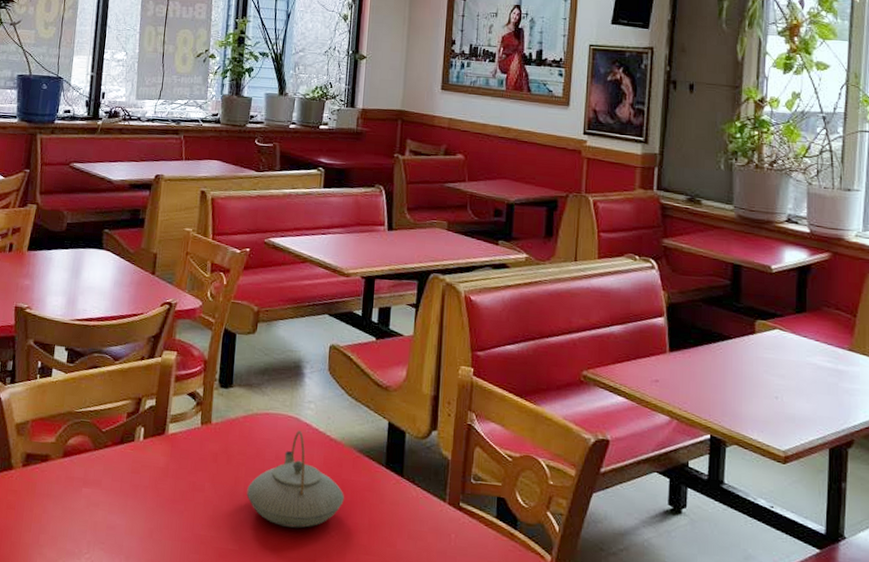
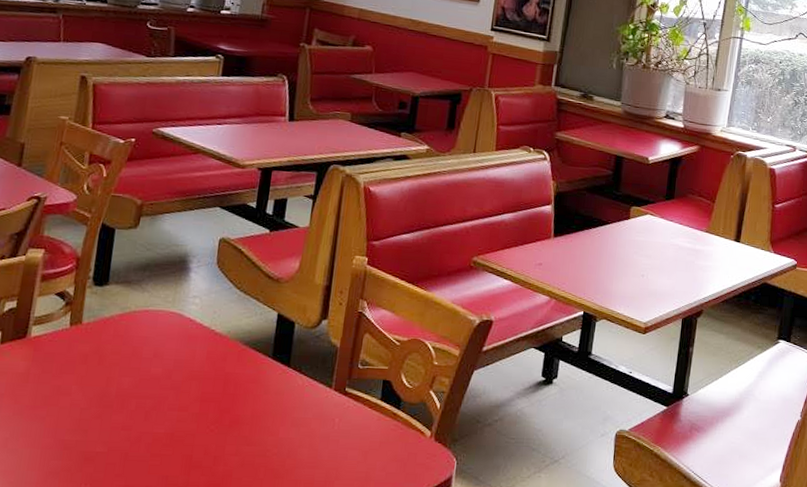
teapot: present [247,430,344,529] -> none [119,326,227,425]

